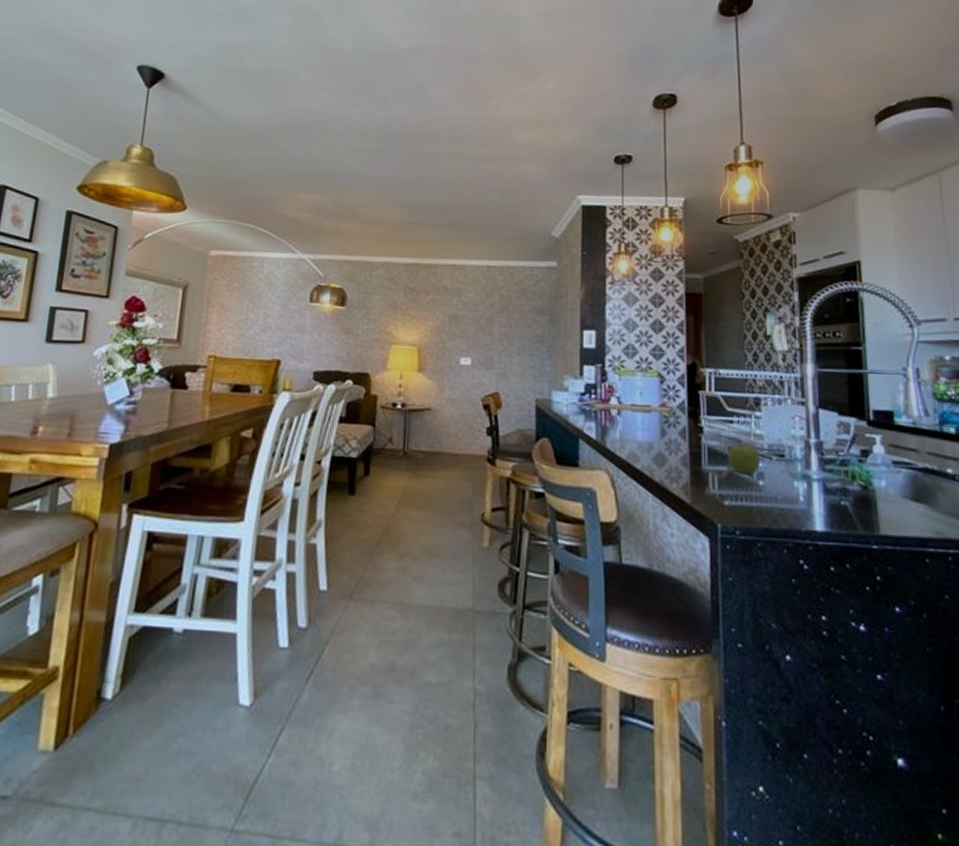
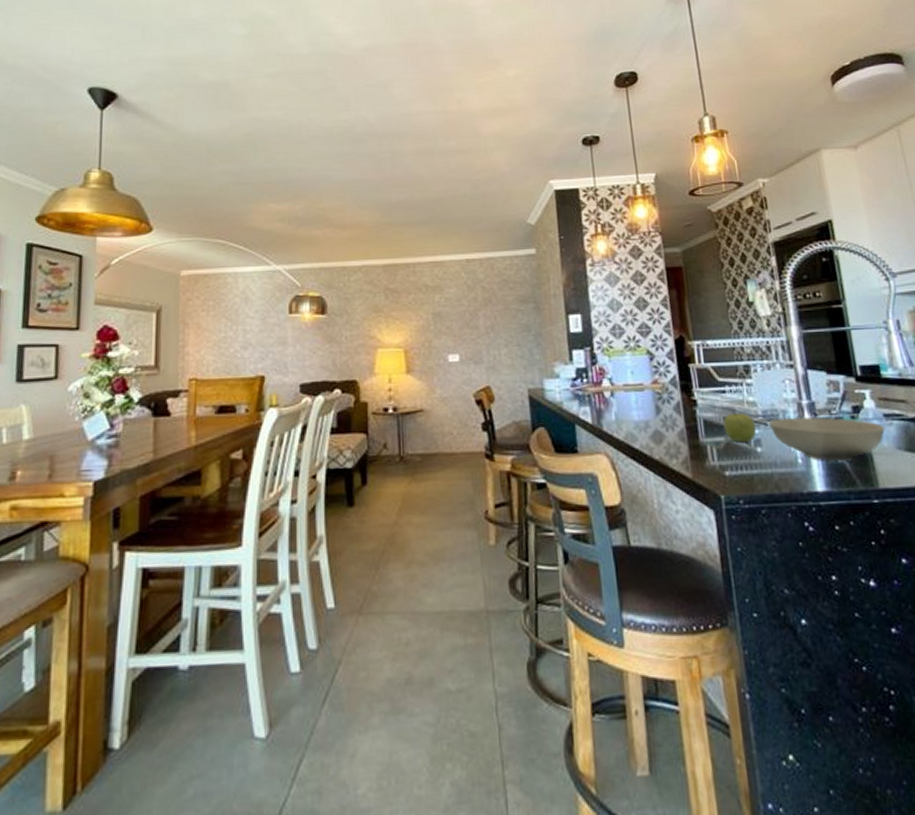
bowl: none [774,453,893,503] -> present [769,417,886,461]

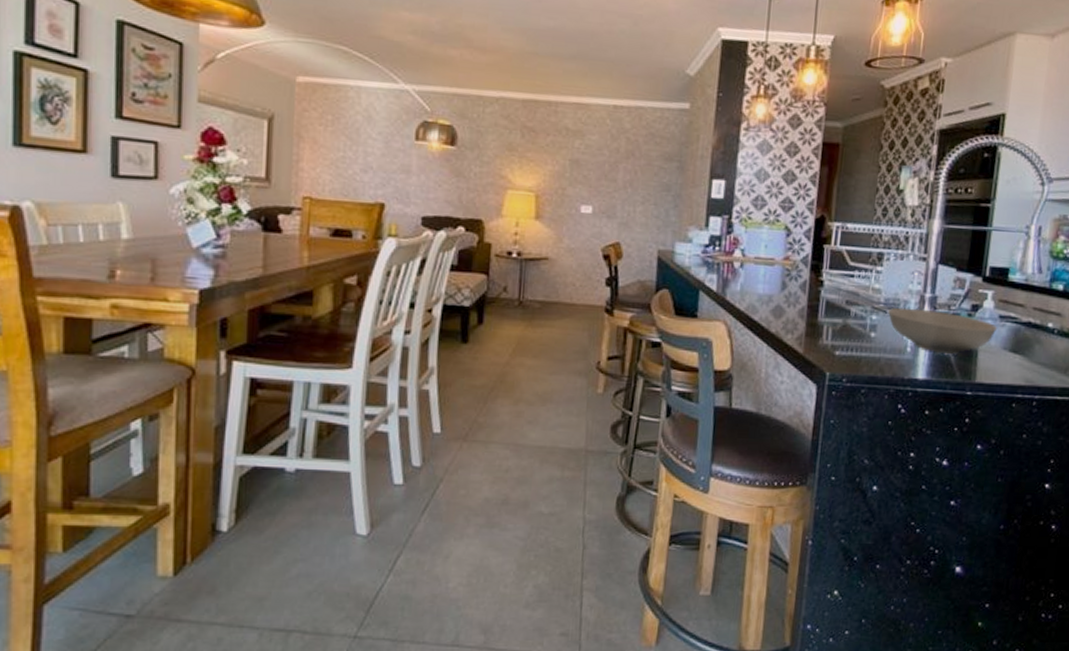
fruit: present [723,411,757,443] -> none [843,296,876,327]

